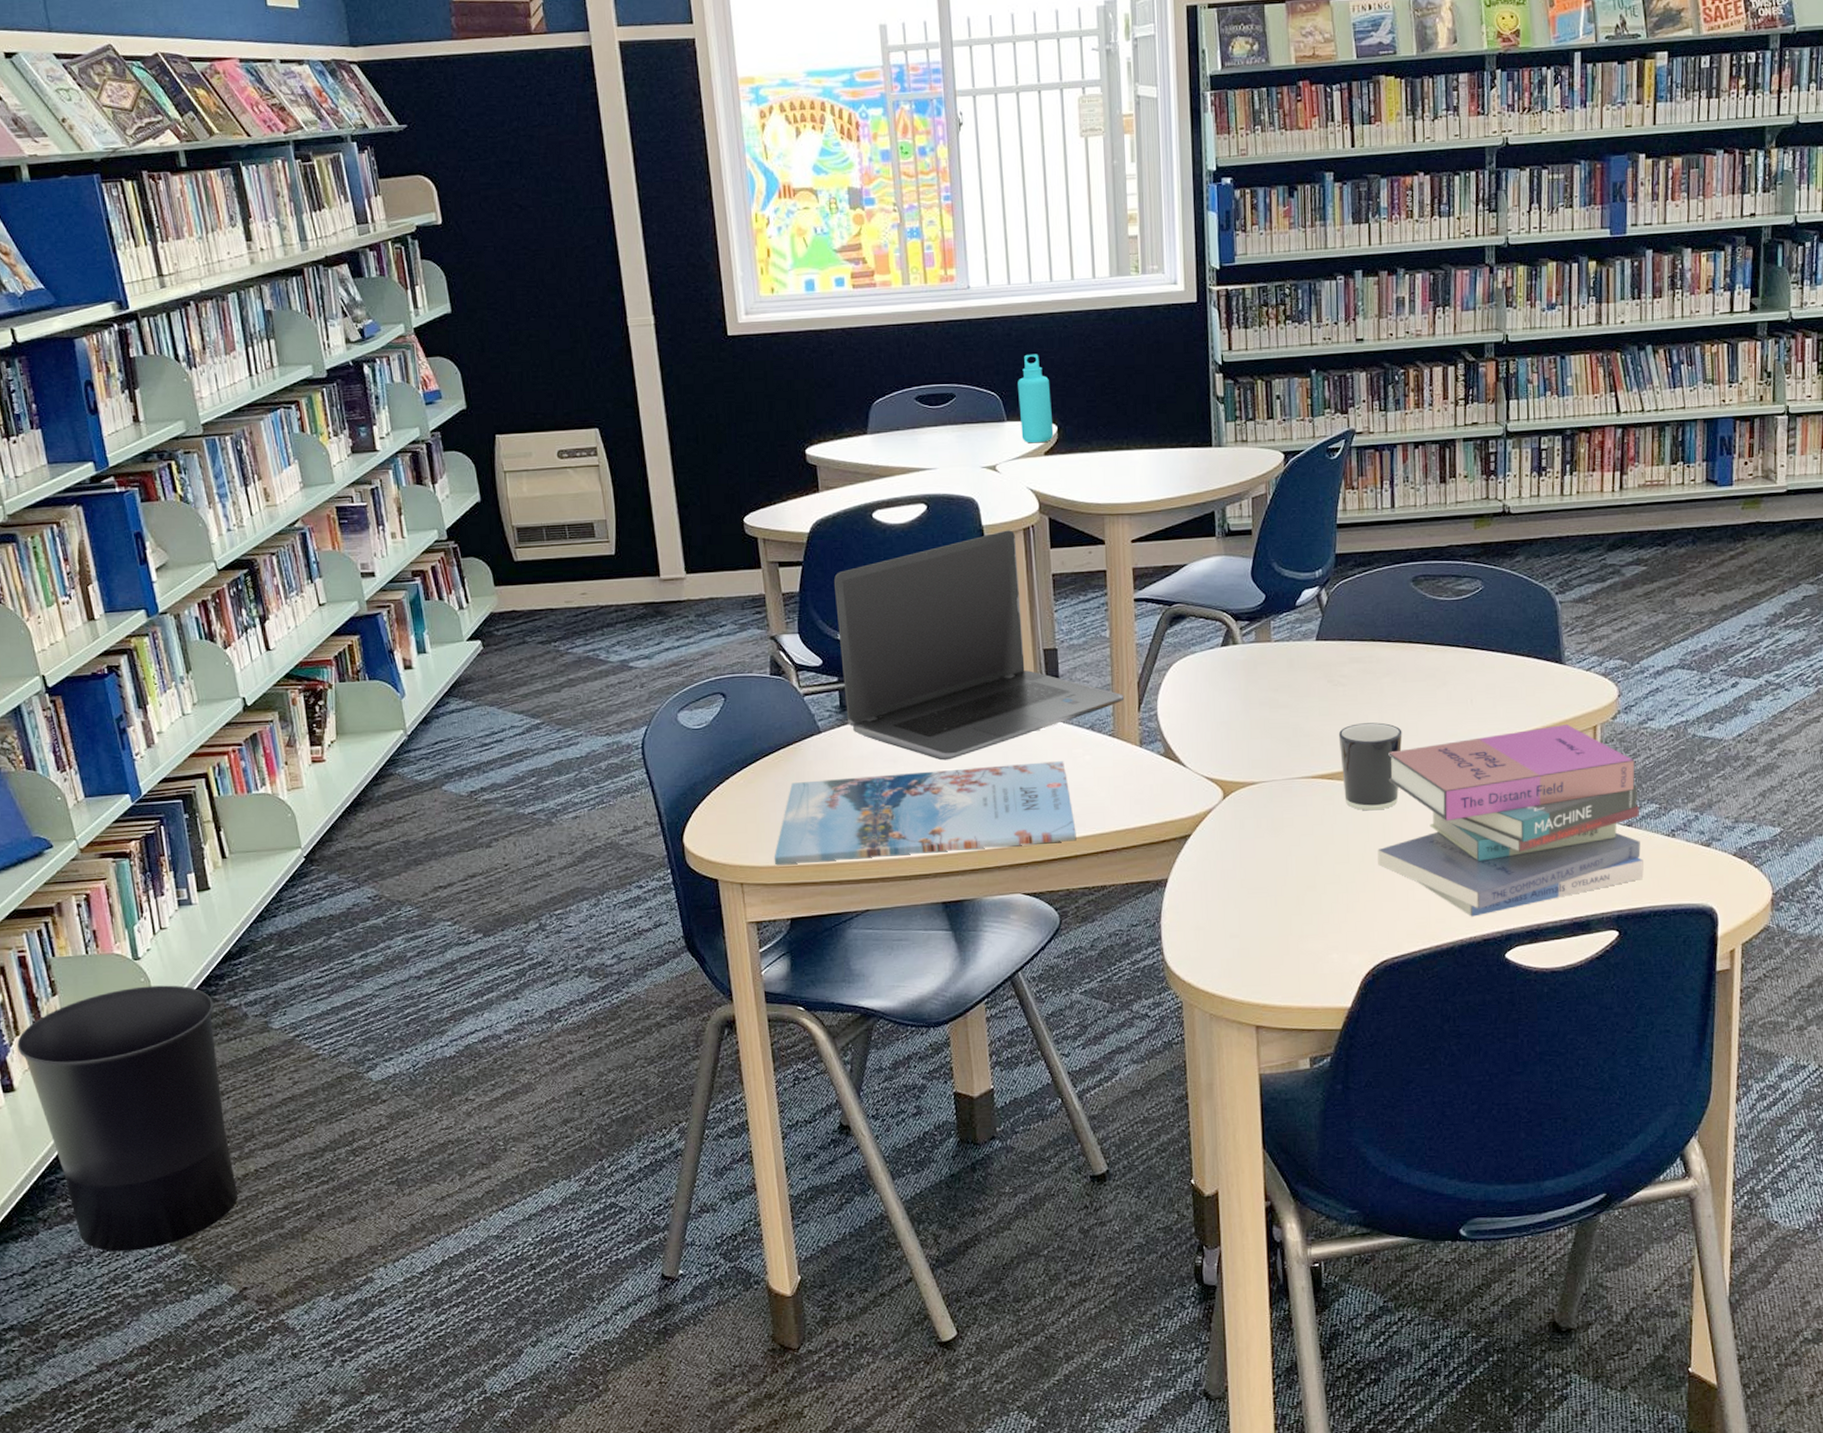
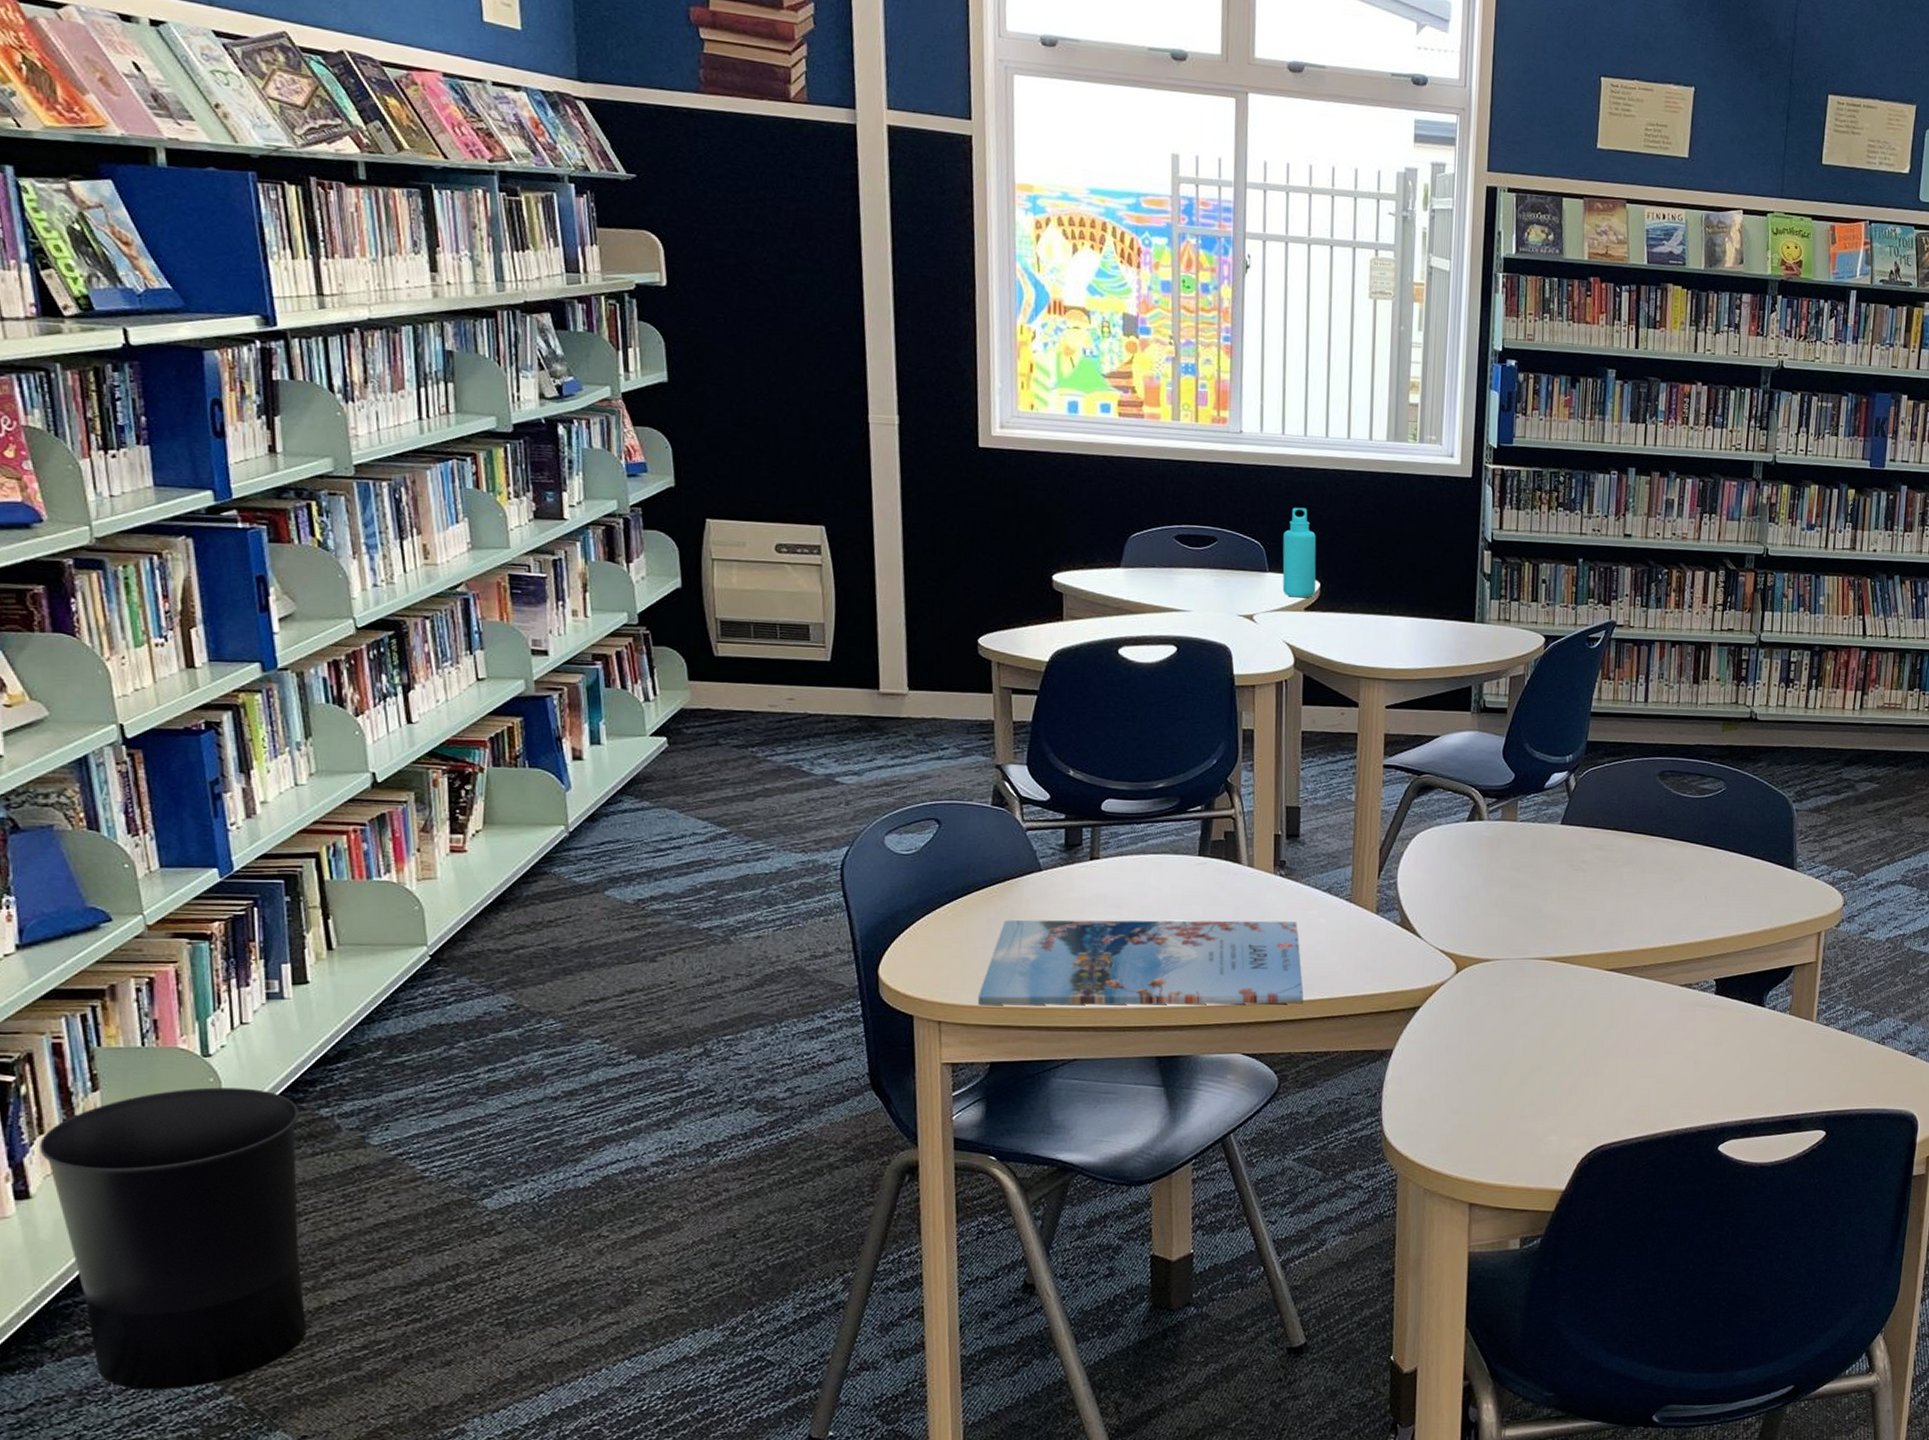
laptop computer: present [833,530,1125,761] -> none [1070,682,1365,911]
mug: present [1338,722,1403,811] -> none [1575,909,1637,997]
books: present [1377,724,1644,917] -> none [1603,928,1855,1108]

